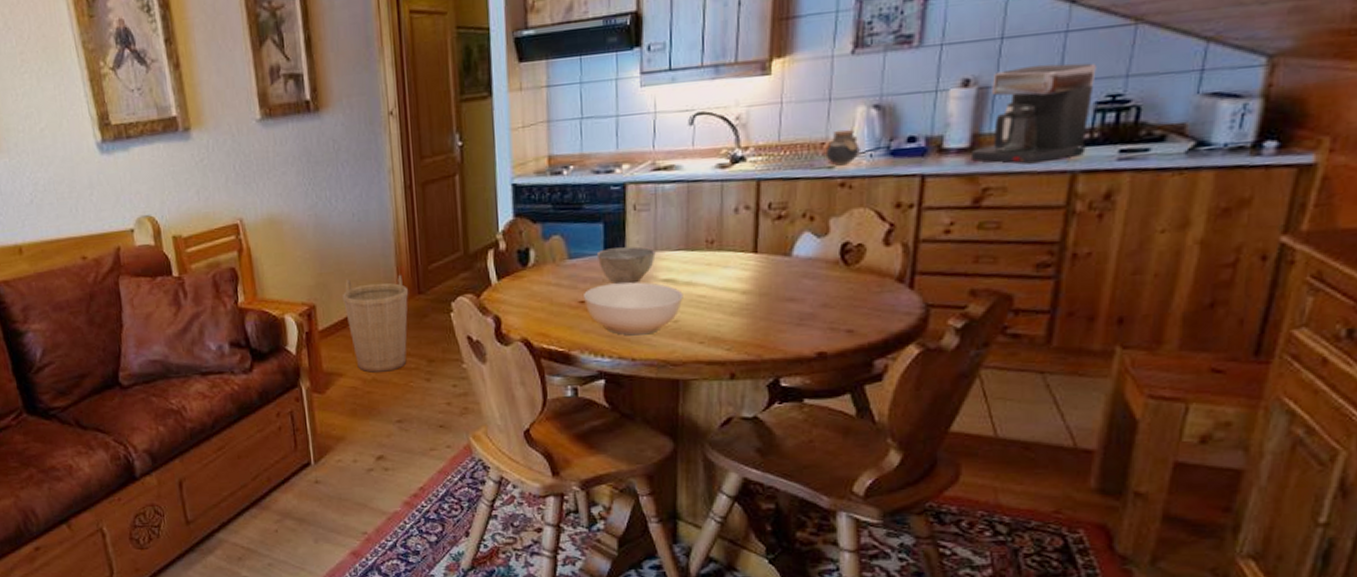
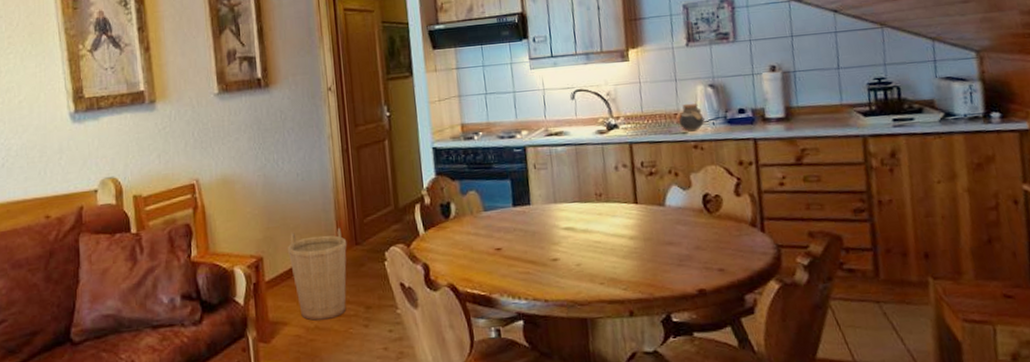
bowl: present [582,282,683,336] -> none [498,230,582,279]
bowl: present [596,246,656,285] -> none [507,199,556,233]
coffee maker: present [970,63,1097,166] -> none [787,55,869,131]

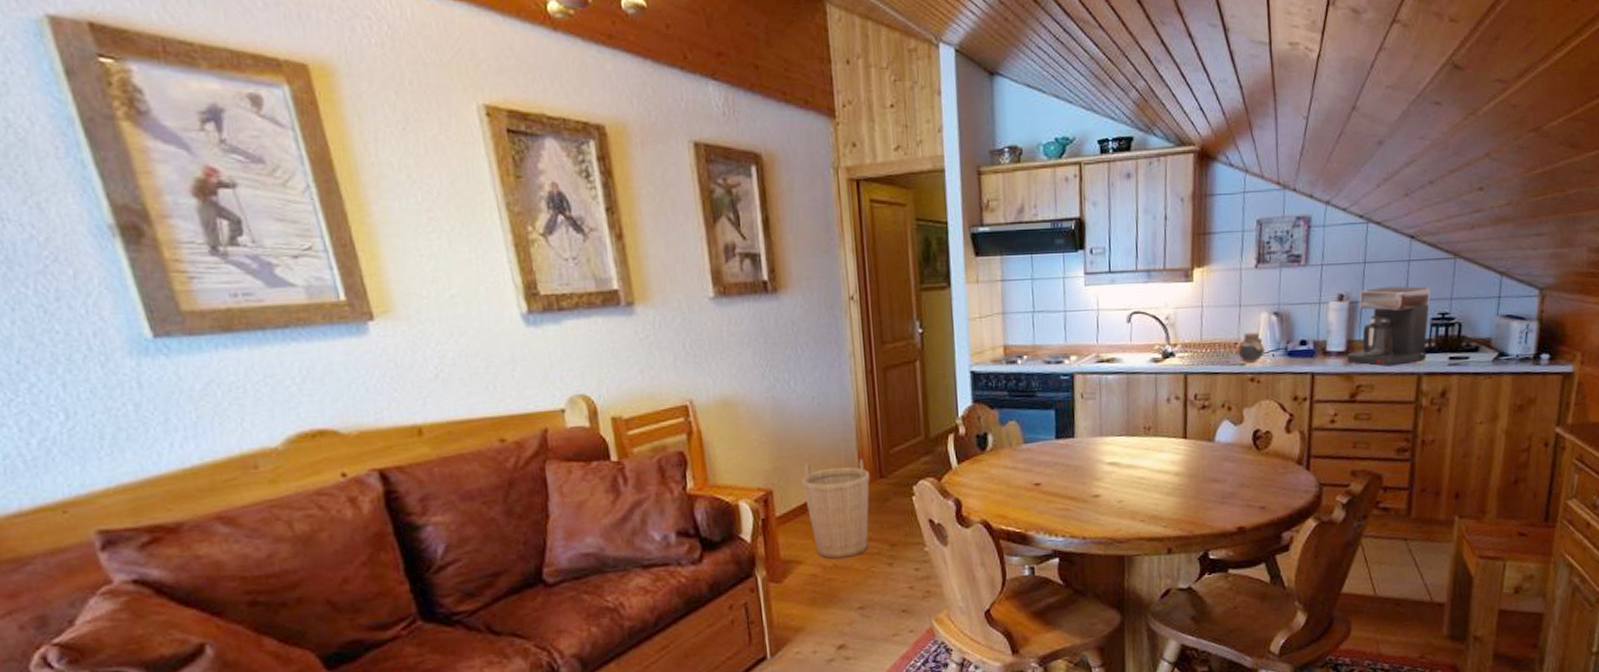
coffee maker: none [787,55,869,131] -> present [1346,286,1431,368]

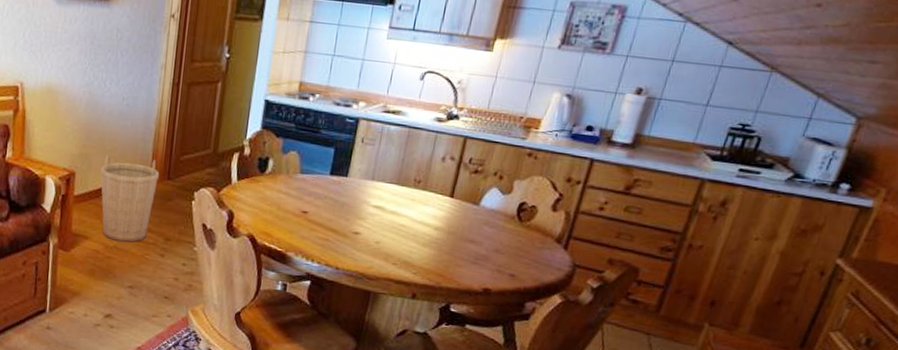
jar: present [1238,332,1266,363] -> none [521,108,550,139]
coffee maker: present [1346,286,1431,368] -> none [630,87,737,168]

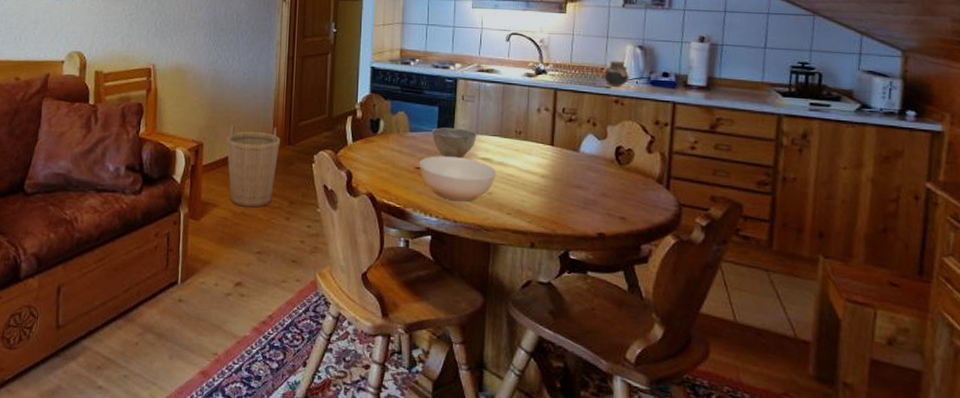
bowl: none [306,200,388,249] -> present [418,156,496,202]
bowl: none [323,171,372,205] -> present [431,127,477,158]
jar: none [521,108,550,139] -> present [604,60,630,87]

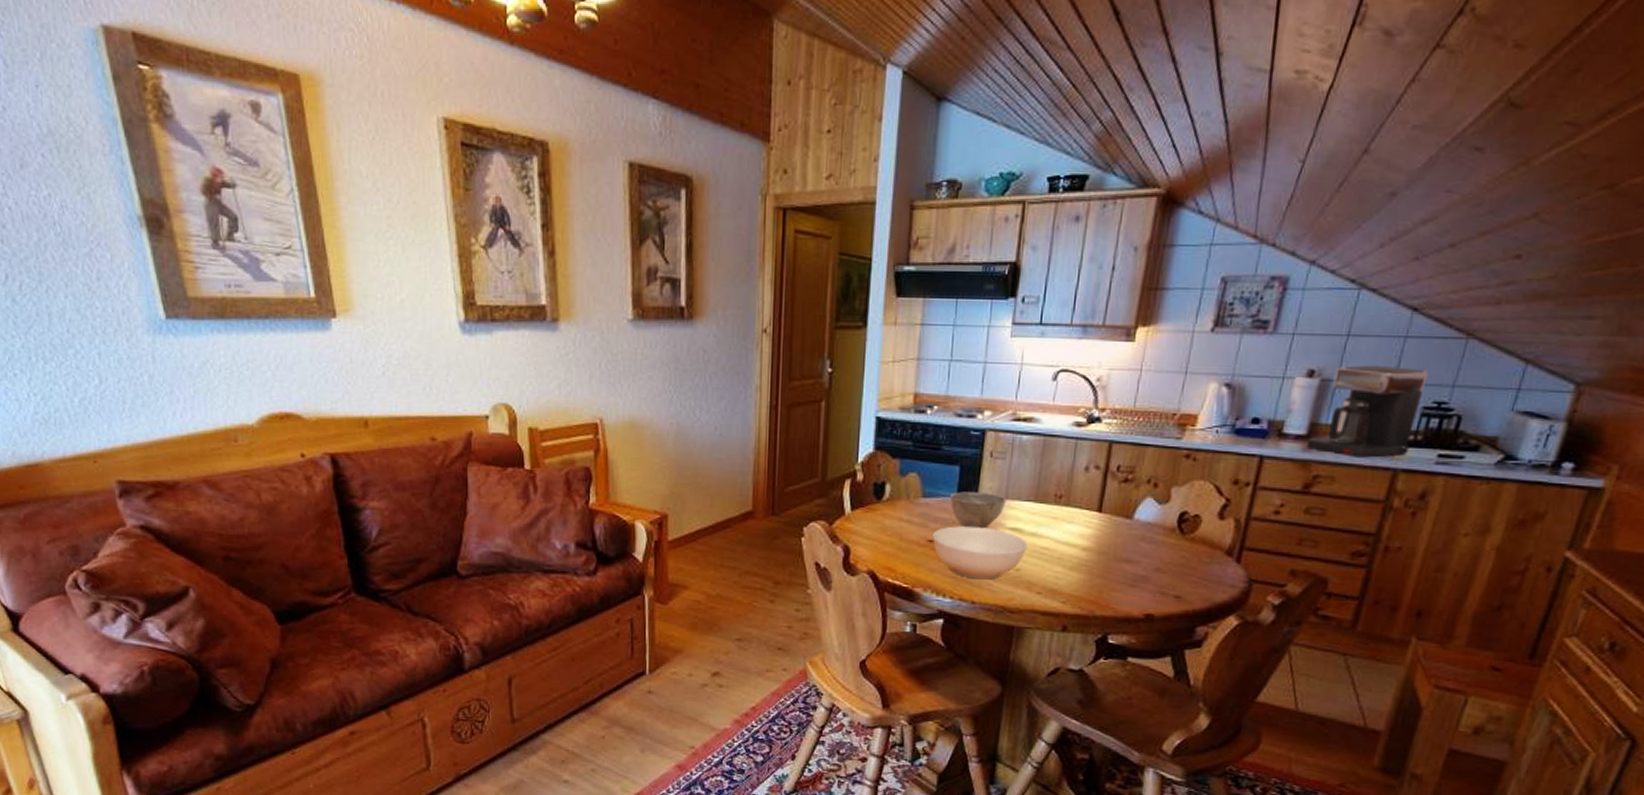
basket: present [226,124,281,208] -> none [695,491,763,589]
jar: present [604,60,630,87] -> none [1175,403,1209,438]
coffee maker: none [707,33,790,106] -> present [1306,364,1428,459]

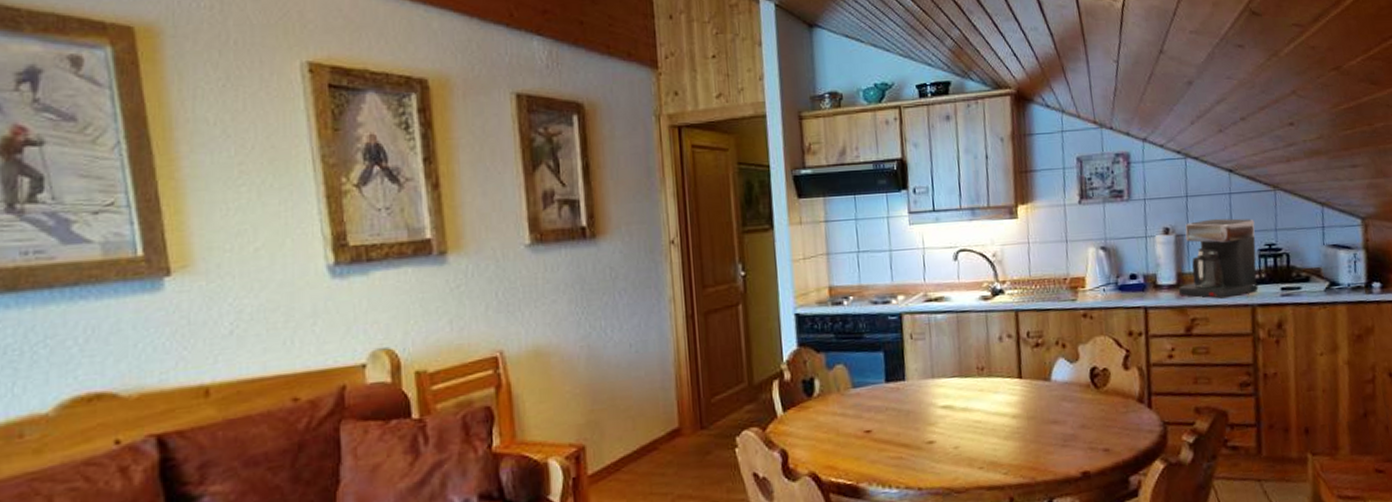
bowl: present [932,526,1028,580] -> none [867,409,961,464]
bowl: present [949,491,1006,529] -> none [878,374,934,413]

